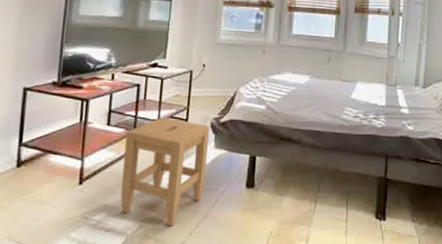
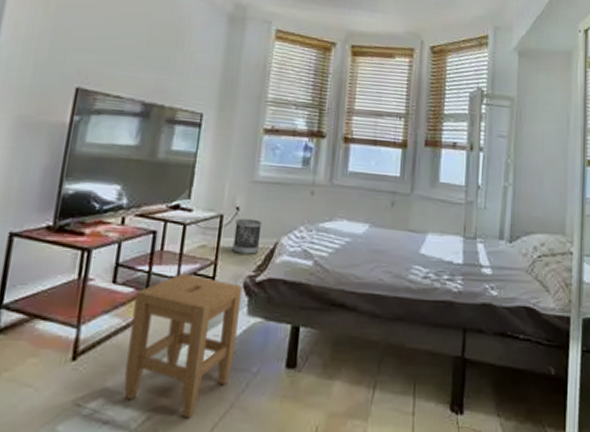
wastebasket: none [201,73,224,101] -> present [232,218,262,255]

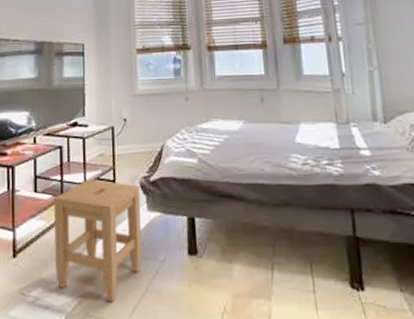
wastebasket: present [232,218,262,255] -> none [125,127,149,158]

